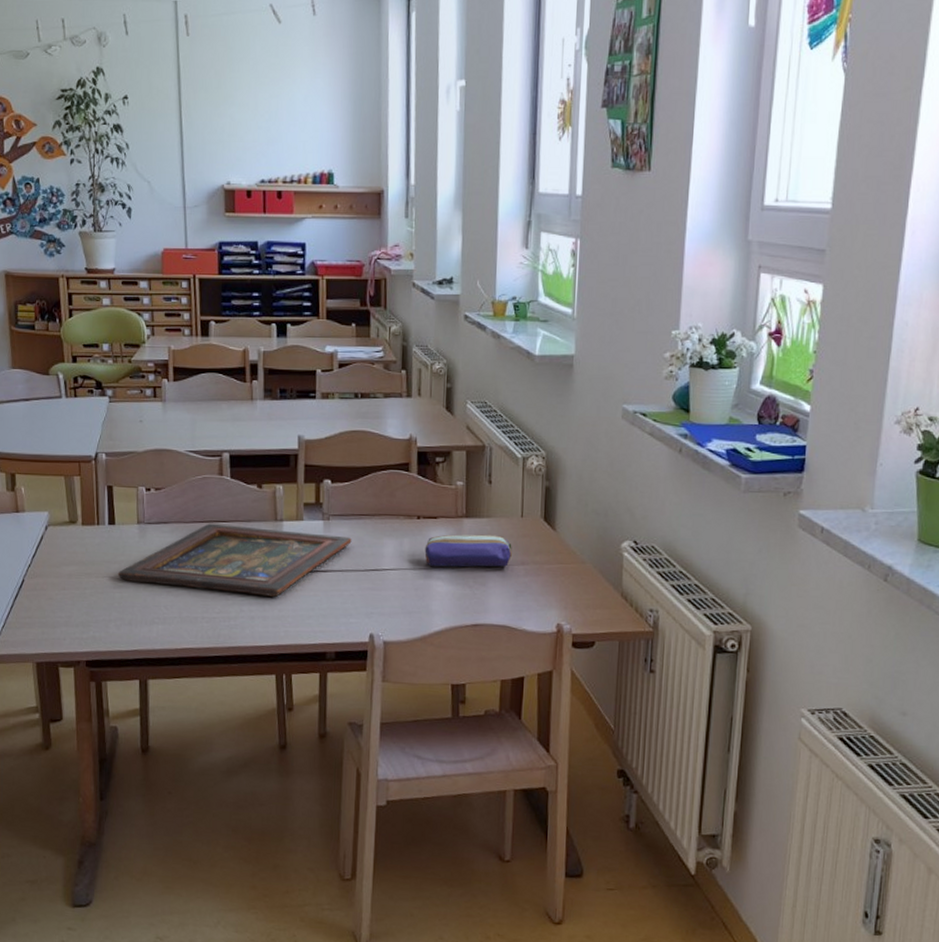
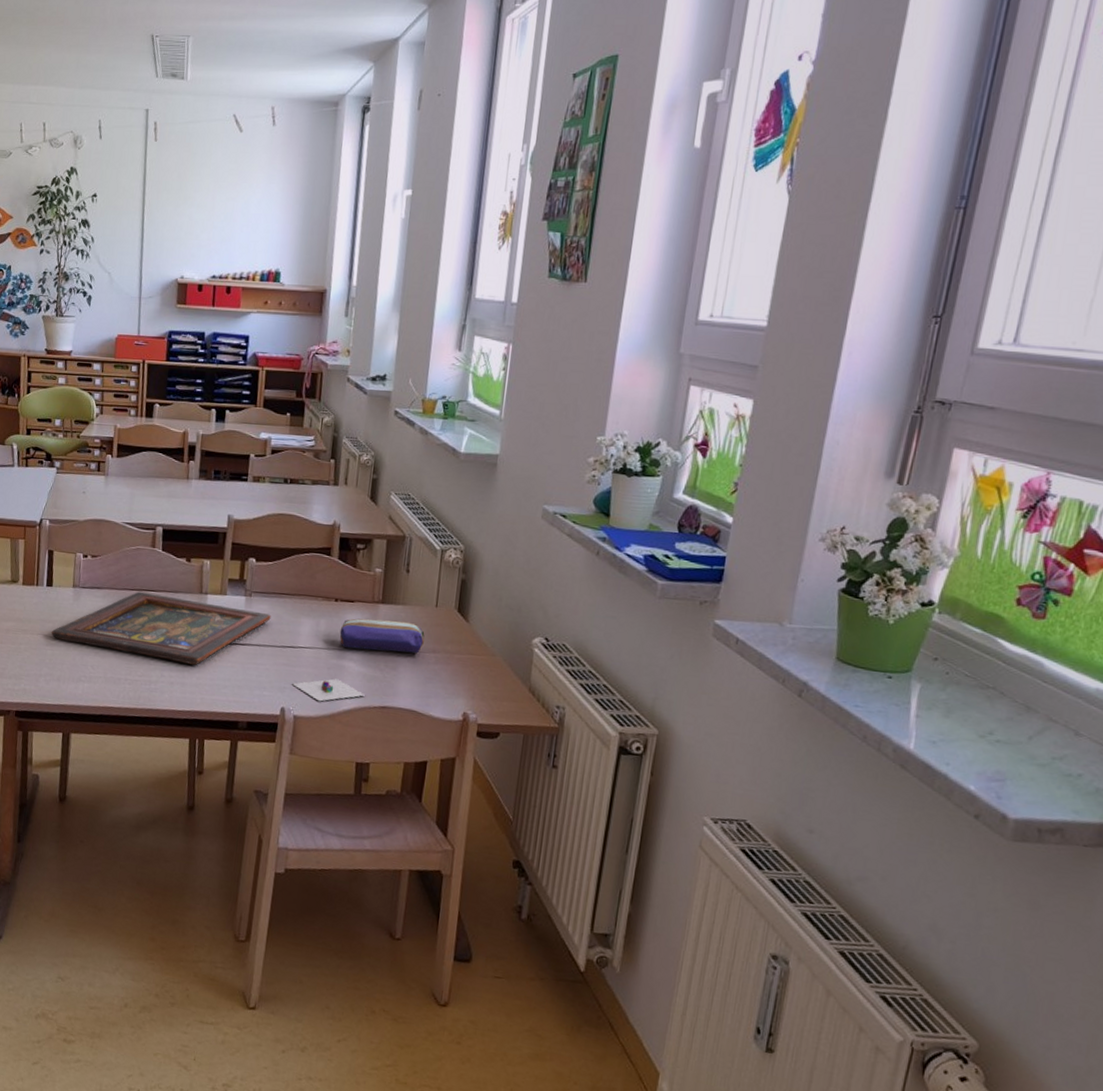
toy blocks: none [379,599,455,625] -> present [292,678,365,702]

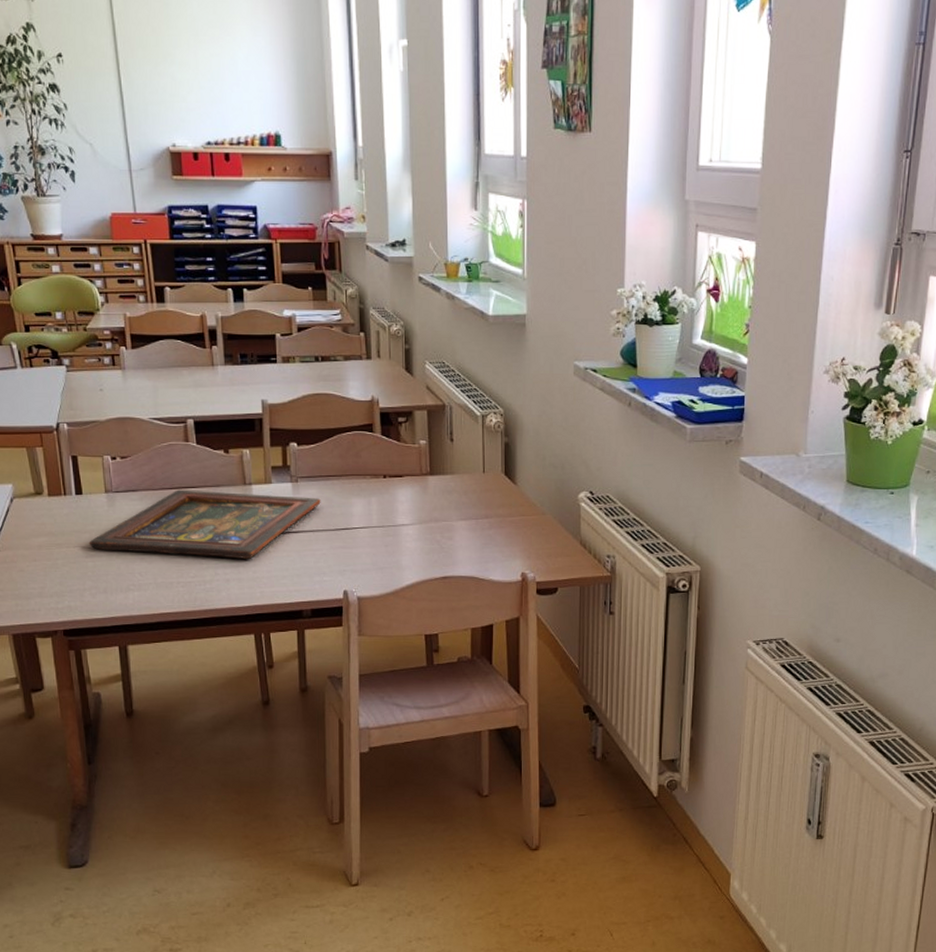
toy blocks: present [292,678,365,702] -> none [352,555,425,580]
pencil case: present [339,618,425,654] -> none [392,490,476,523]

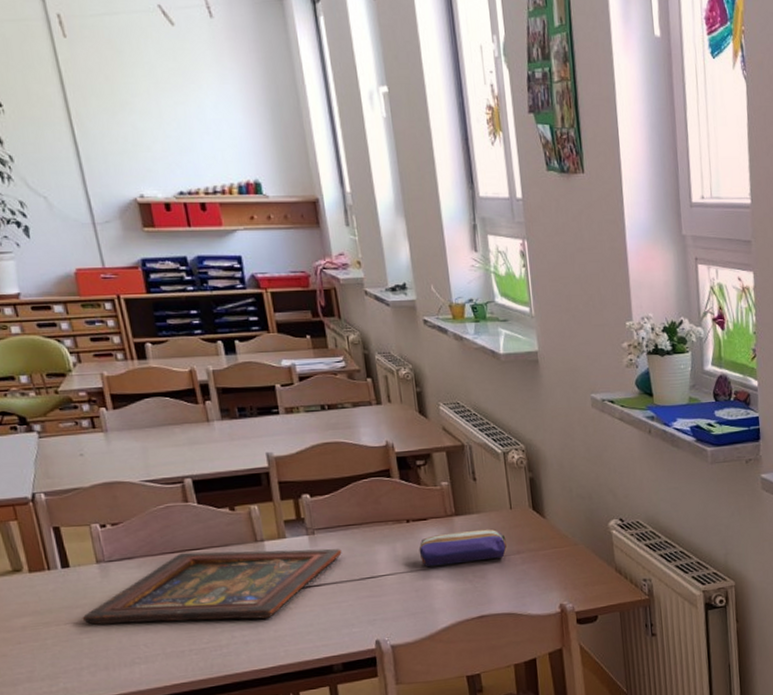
pencil case: none [392,490,476,523] -> present [418,529,507,567]

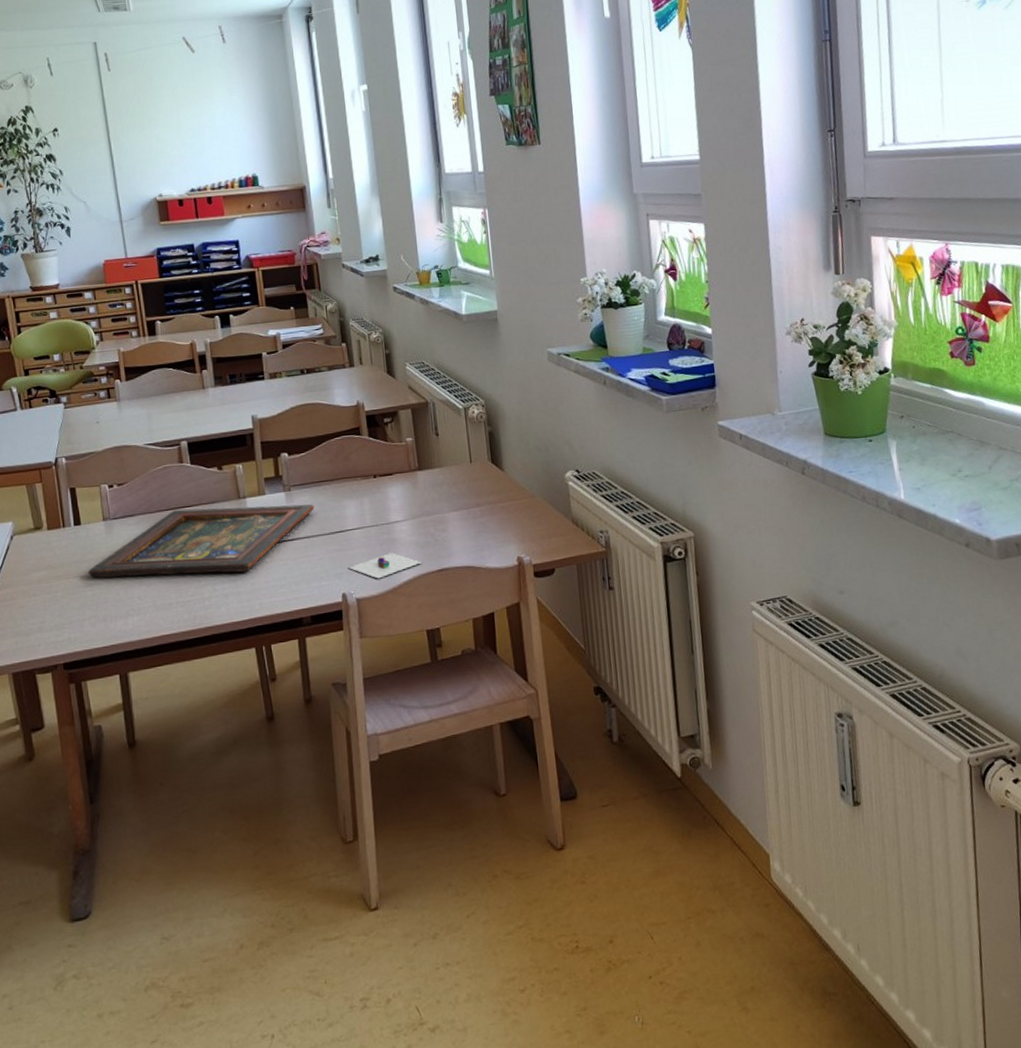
toy blocks: none [382,599,460,626] -> present [349,552,421,579]
pencil case: present [418,529,507,567] -> none [384,482,467,520]

